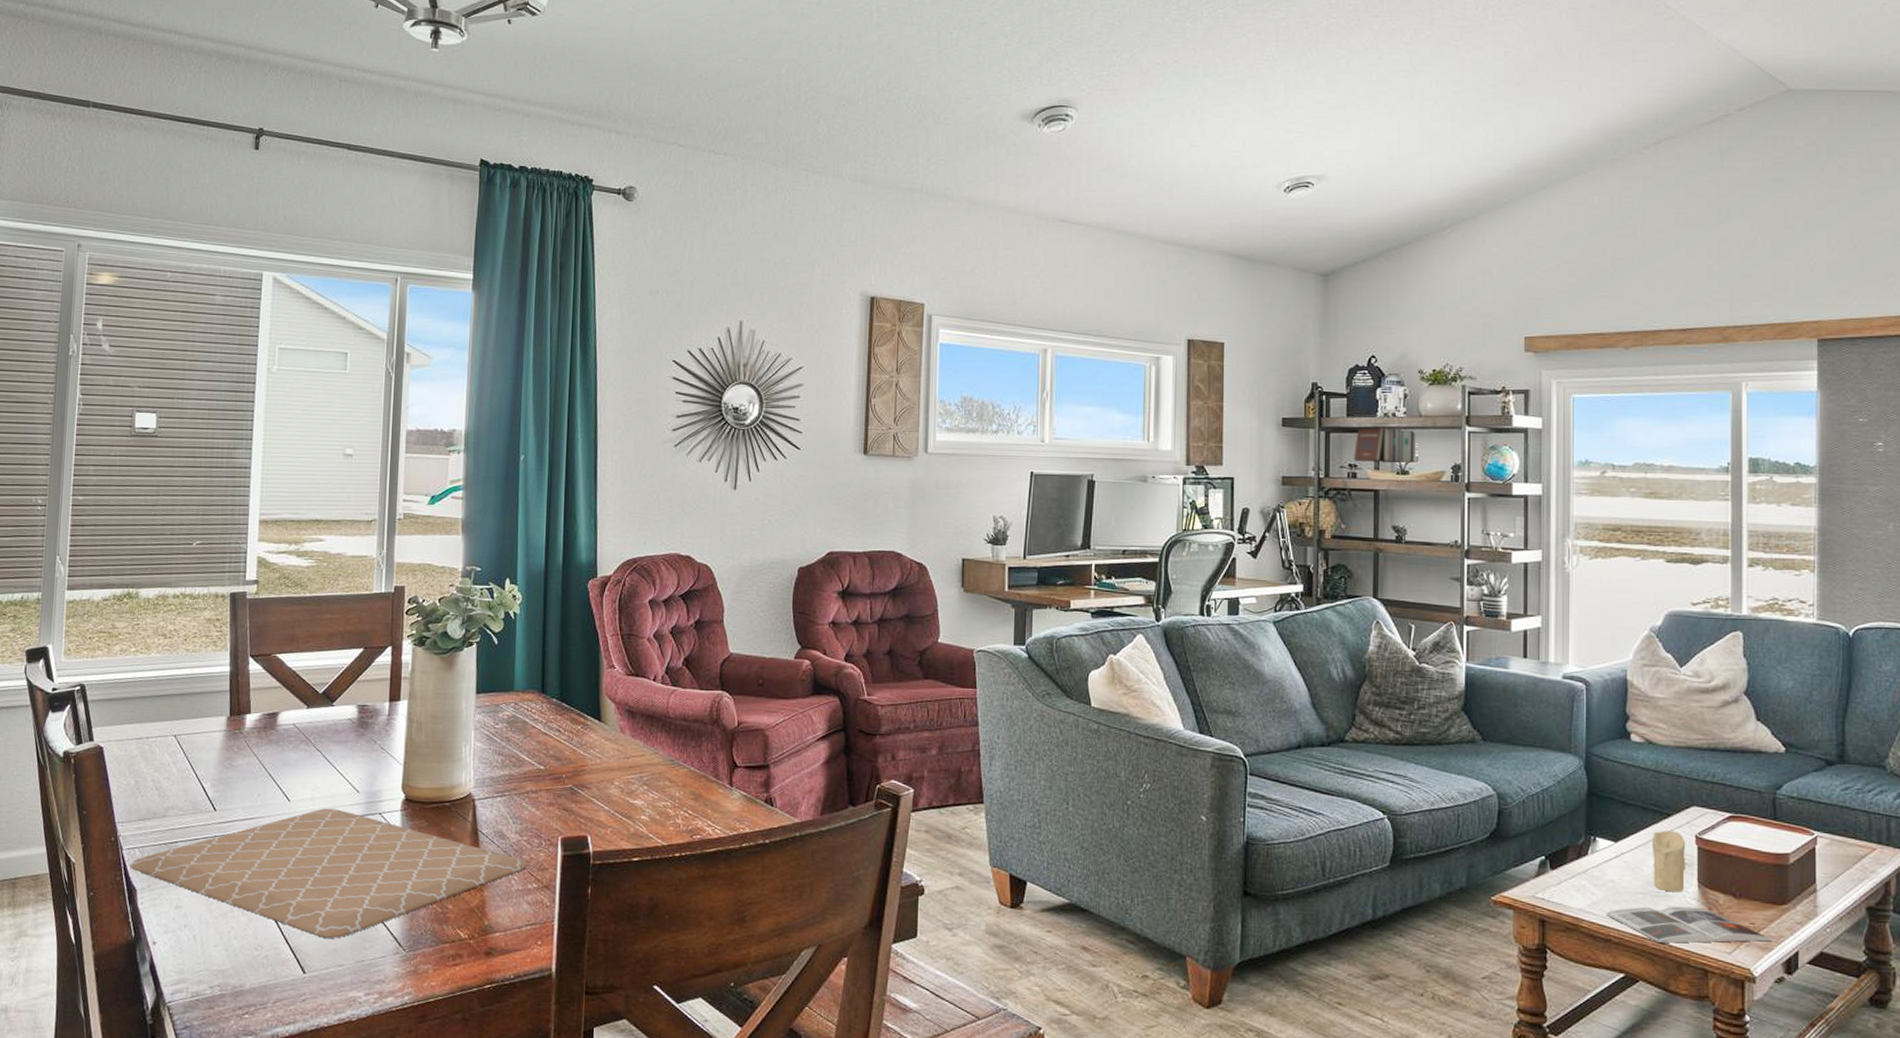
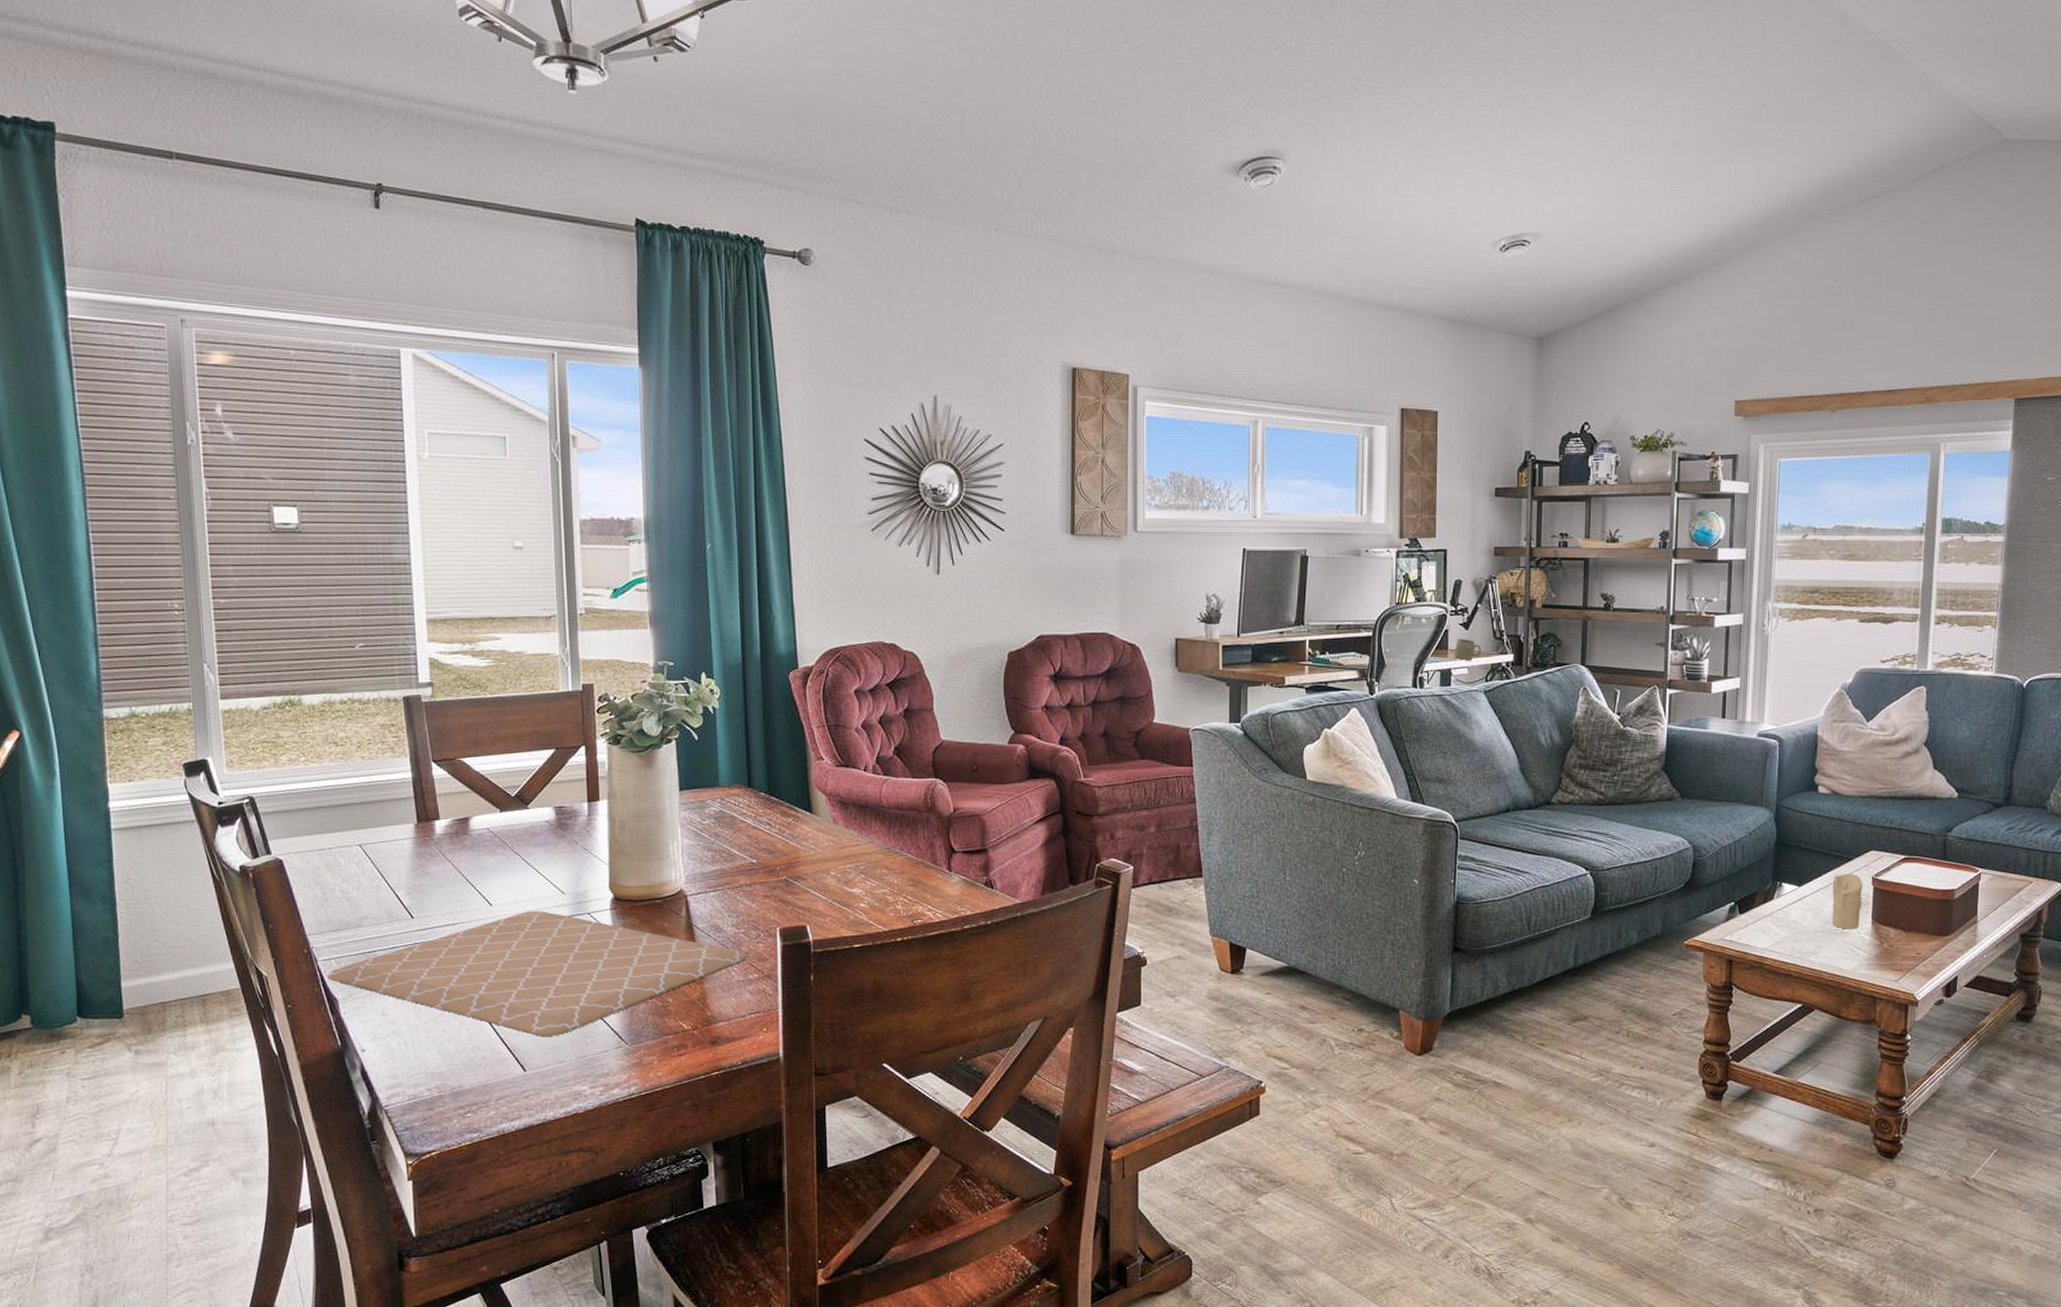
mug: none [1243,568,1269,590] -> present [1455,639,1481,661]
books: present [1353,427,1418,464] -> none [1564,495,1628,532]
magazine: present [1606,906,1773,943] -> none [1788,941,1936,975]

